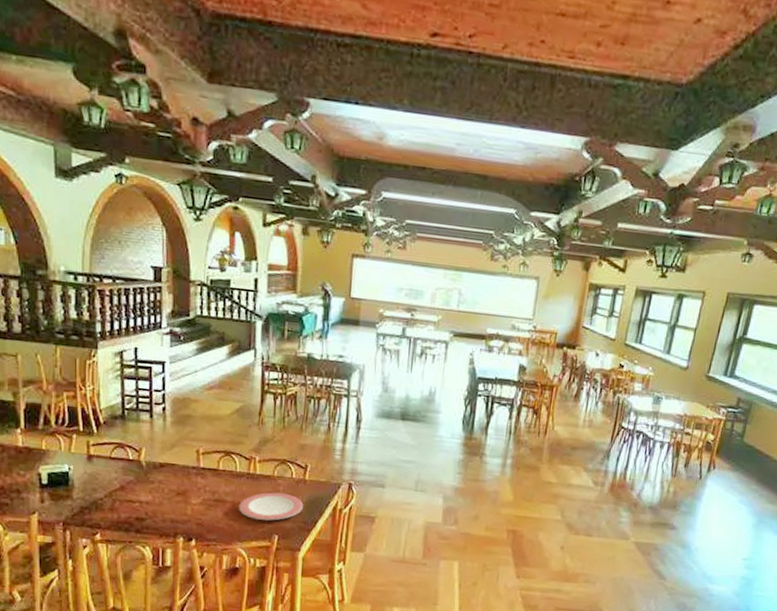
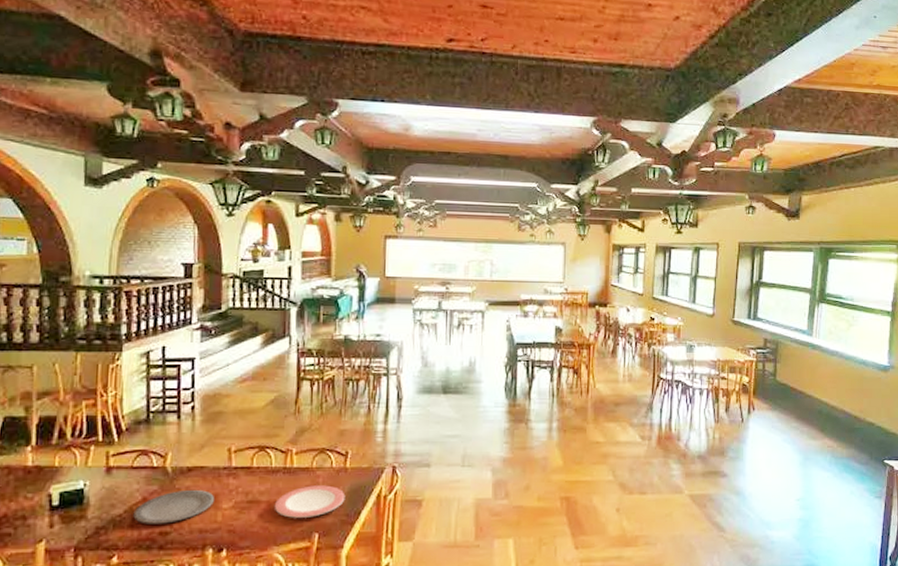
plate: none [113,483,185,511] -> present [133,489,215,524]

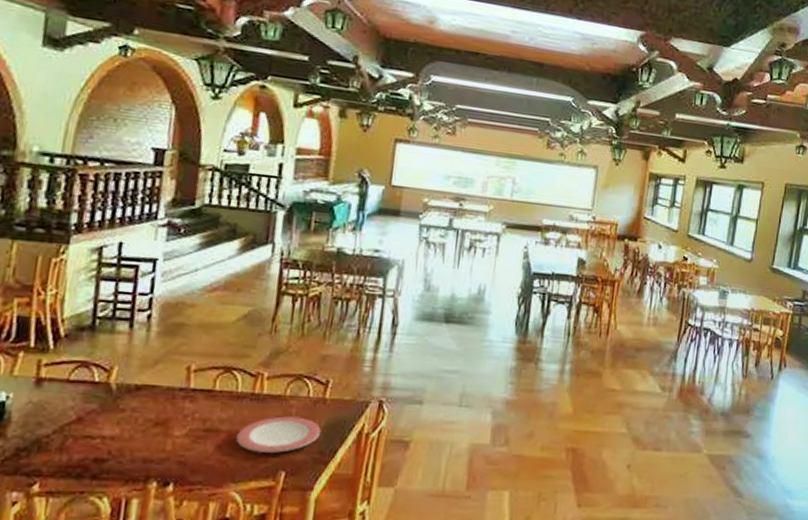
plate: present [133,489,215,524] -> none [63,411,166,450]

